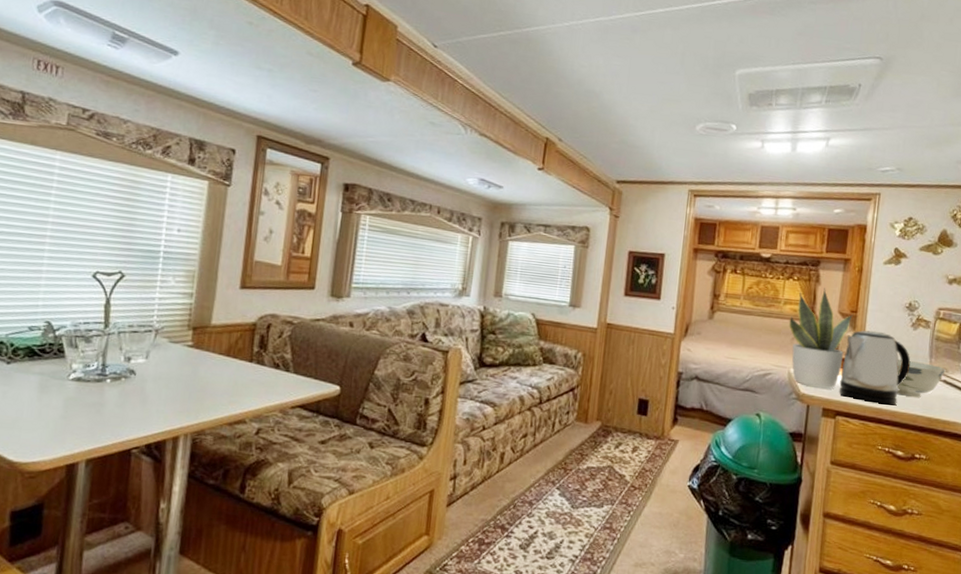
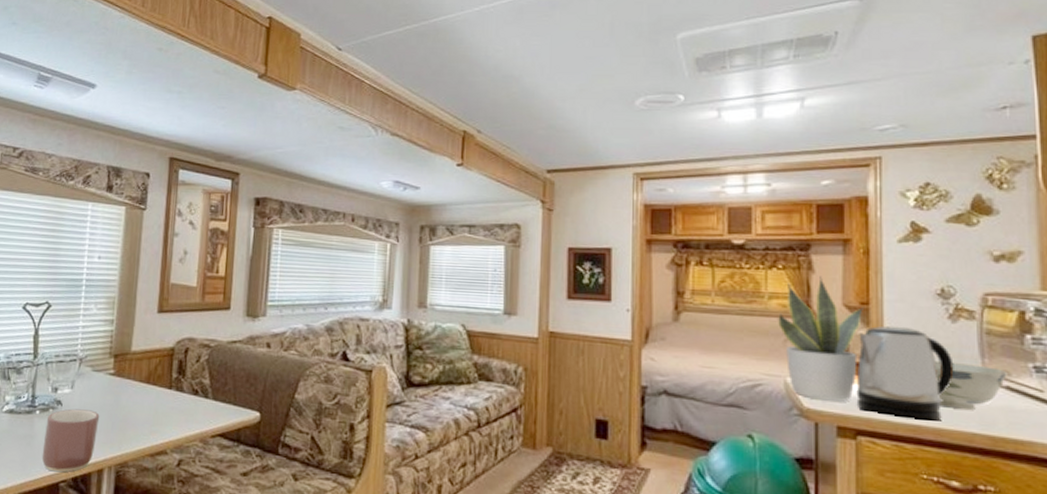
mug: none [112,378,176,440] -> present [42,408,100,473]

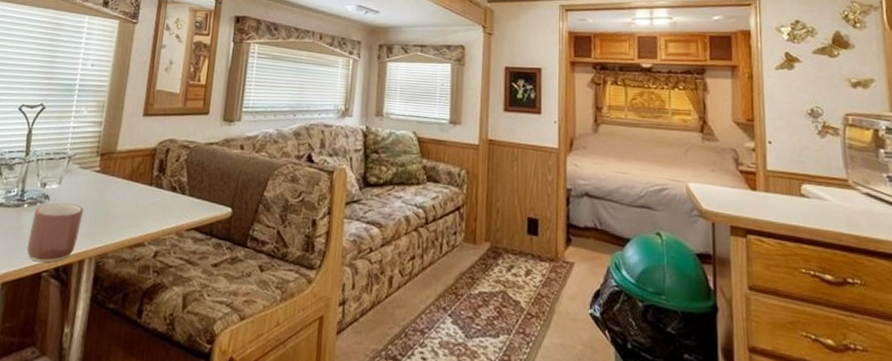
potted plant: present [778,275,863,403] -> none [680,96,749,206]
kettle: present [856,325,954,421] -> none [745,139,824,222]
bowl: present [934,360,1009,410] -> none [807,170,868,213]

